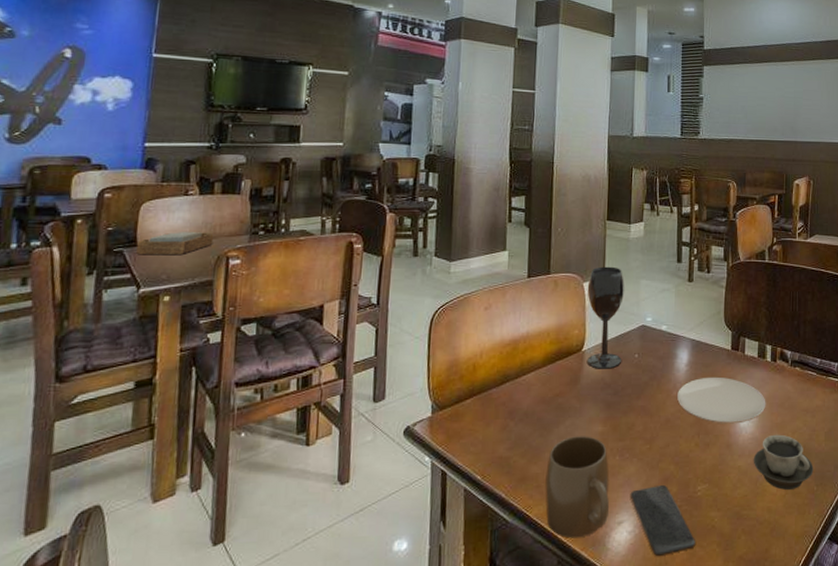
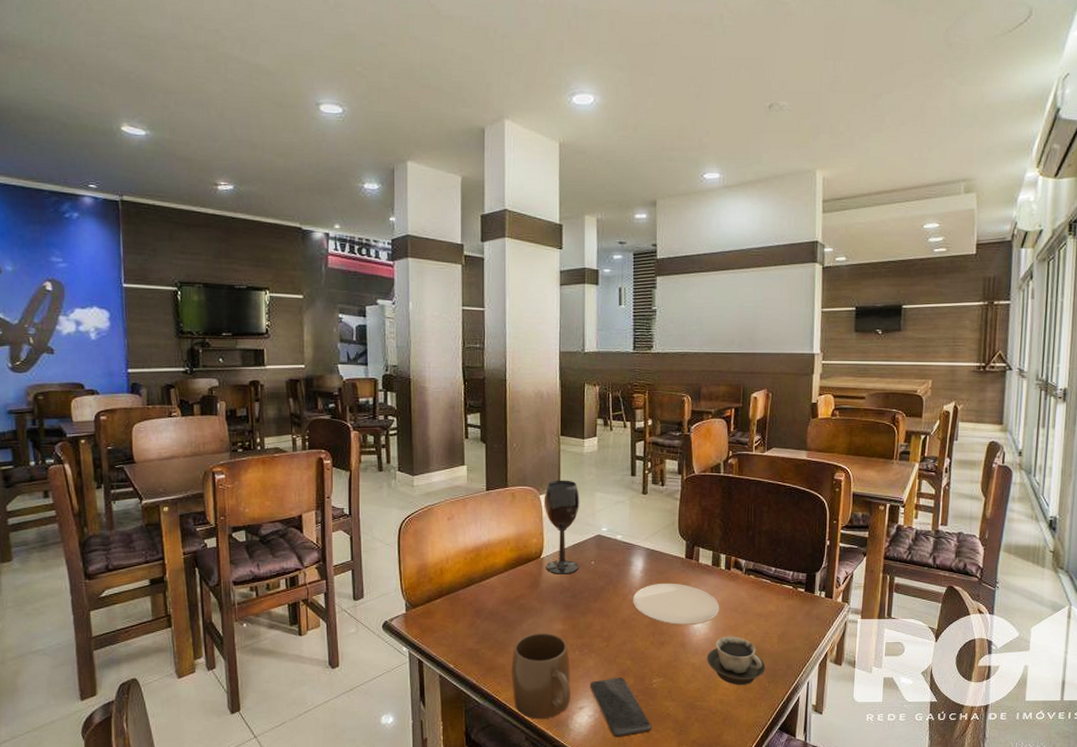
napkin holder: present [136,232,214,256] -> none [134,450,199,471]

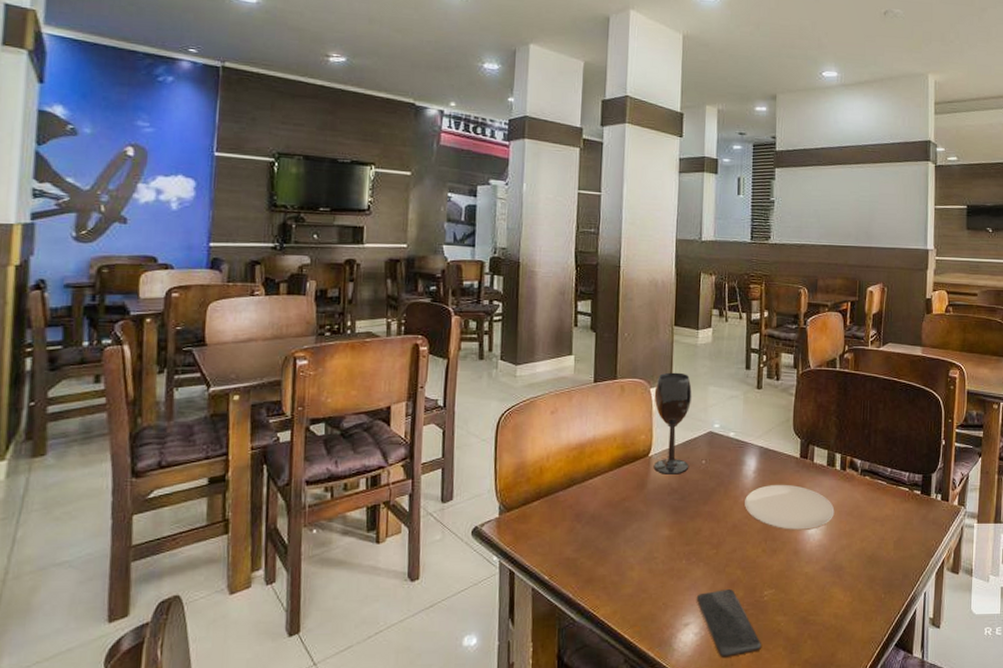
mug: present [512,633,571,719] -> none [611,540,677,638]
cup: present [706,636,766,685] -> none [820,542,882,597]

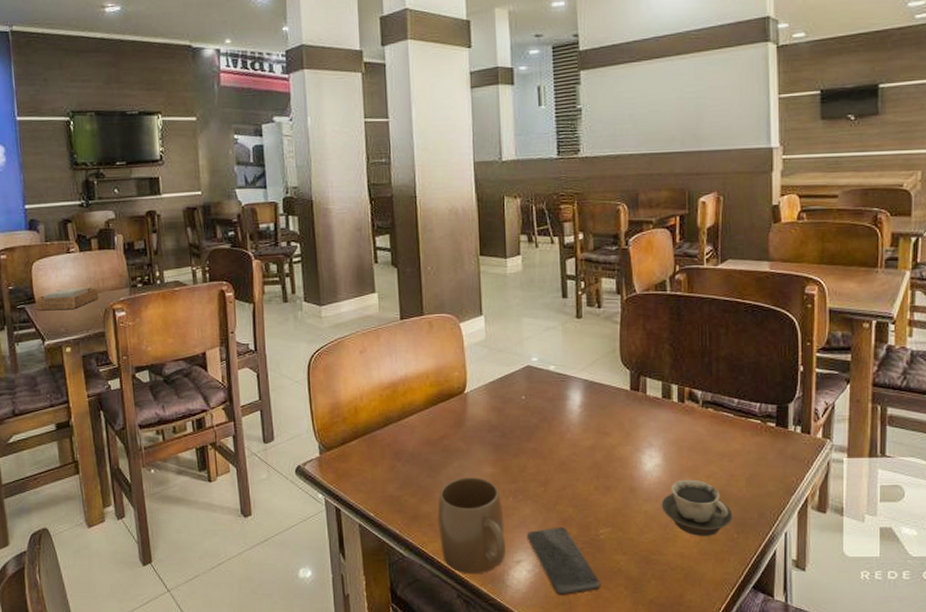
napkin holder: none [205,332,281,356] -> present [35,287,99,311]
mug: none [611,540,677,638] -> present [437,477,505,574]
wine glass: present [653,372,693,474] -> none [464,305,508,411]
plate: present [745,484,835,531] -> none [571,418,674,468]
cup: none [820,542,882,597] -> present [661,479,733,536]

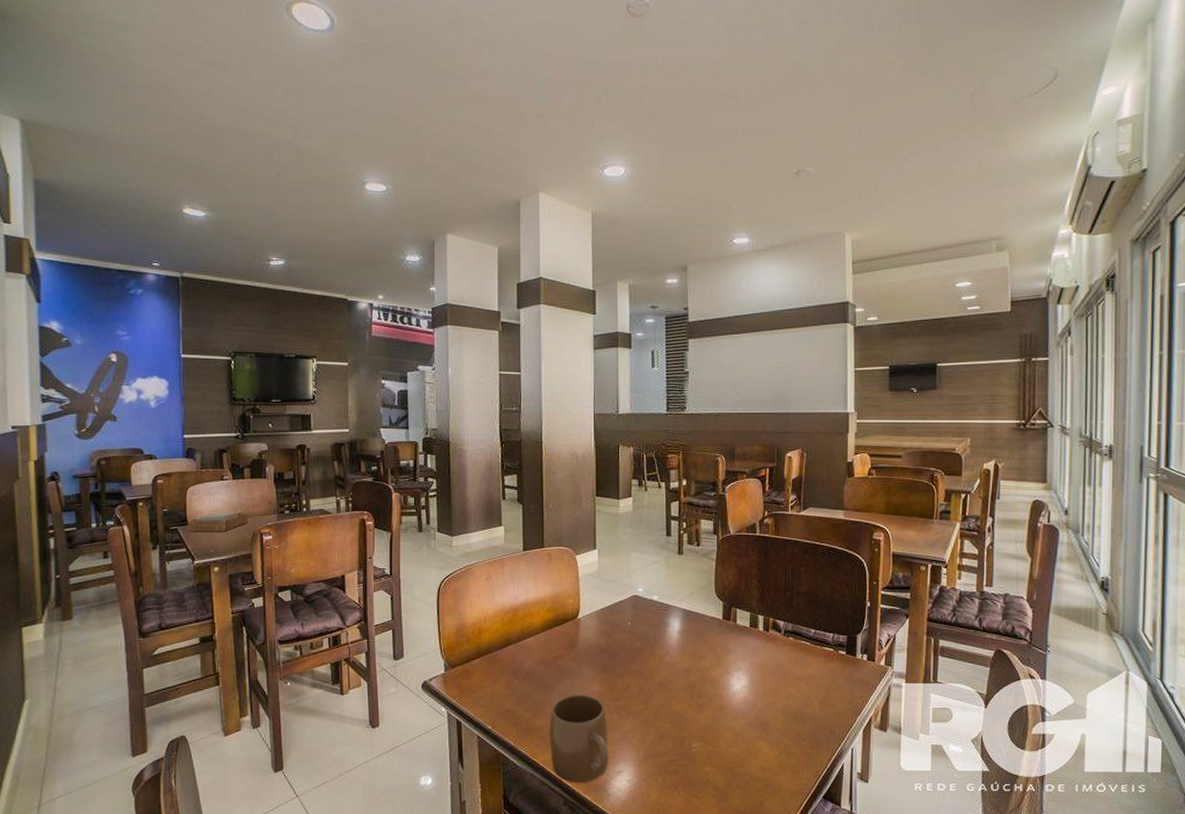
smartphone: present [526,526,602,596] -> none [627,740,692,804]
cup: present [661,479,733,536] -> none [746,699,808,751]

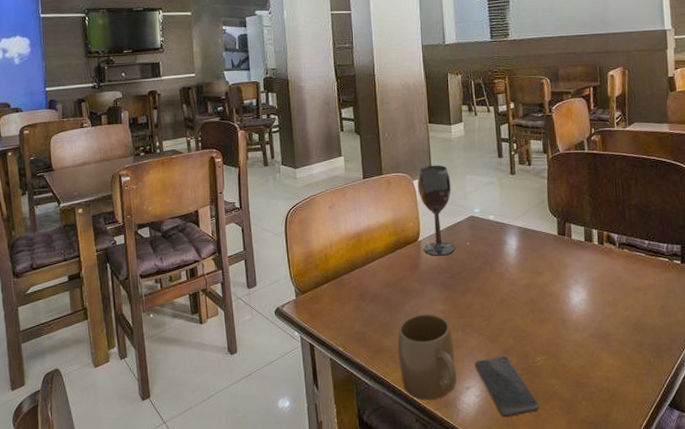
napkin holder: present [188,512,248,533] -> none [53,156,108,178]
wine glass: none [580,540,616,635] -> present [417,165,456,256]
smartphone: none [627,740,692,804] -> present [474,355,540,418]

